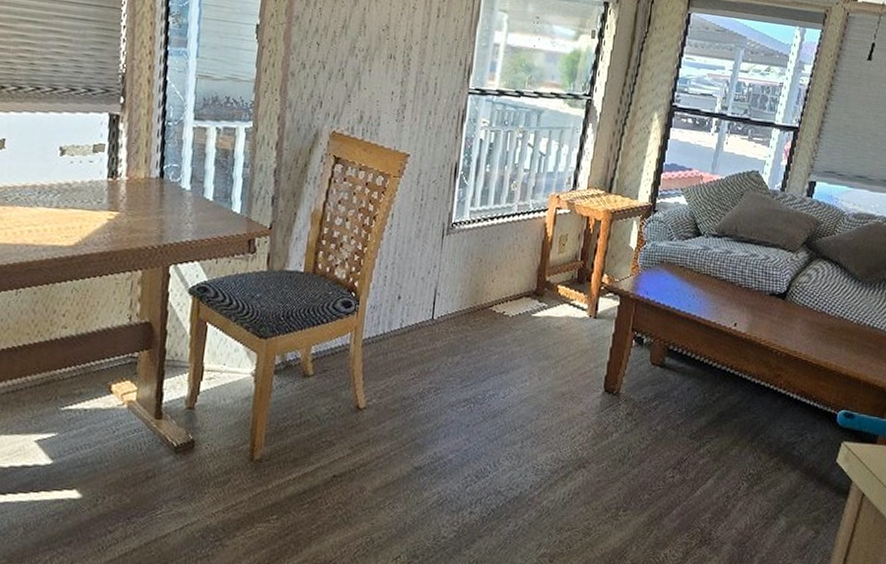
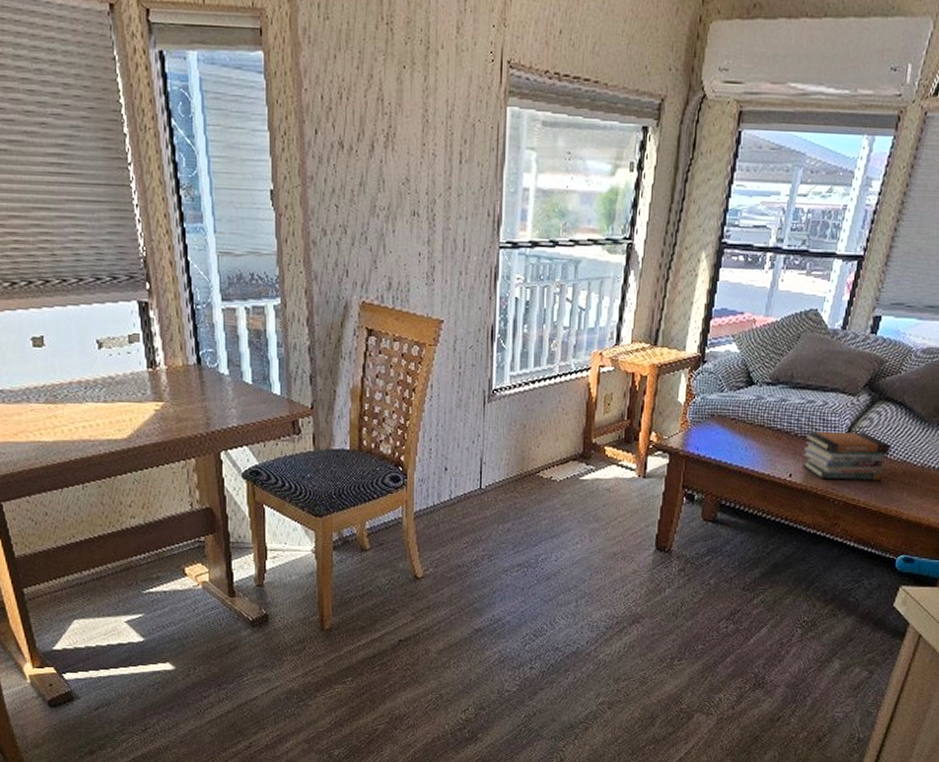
book stack: none [746,283,829,334] -> present [802,431,892,480]

